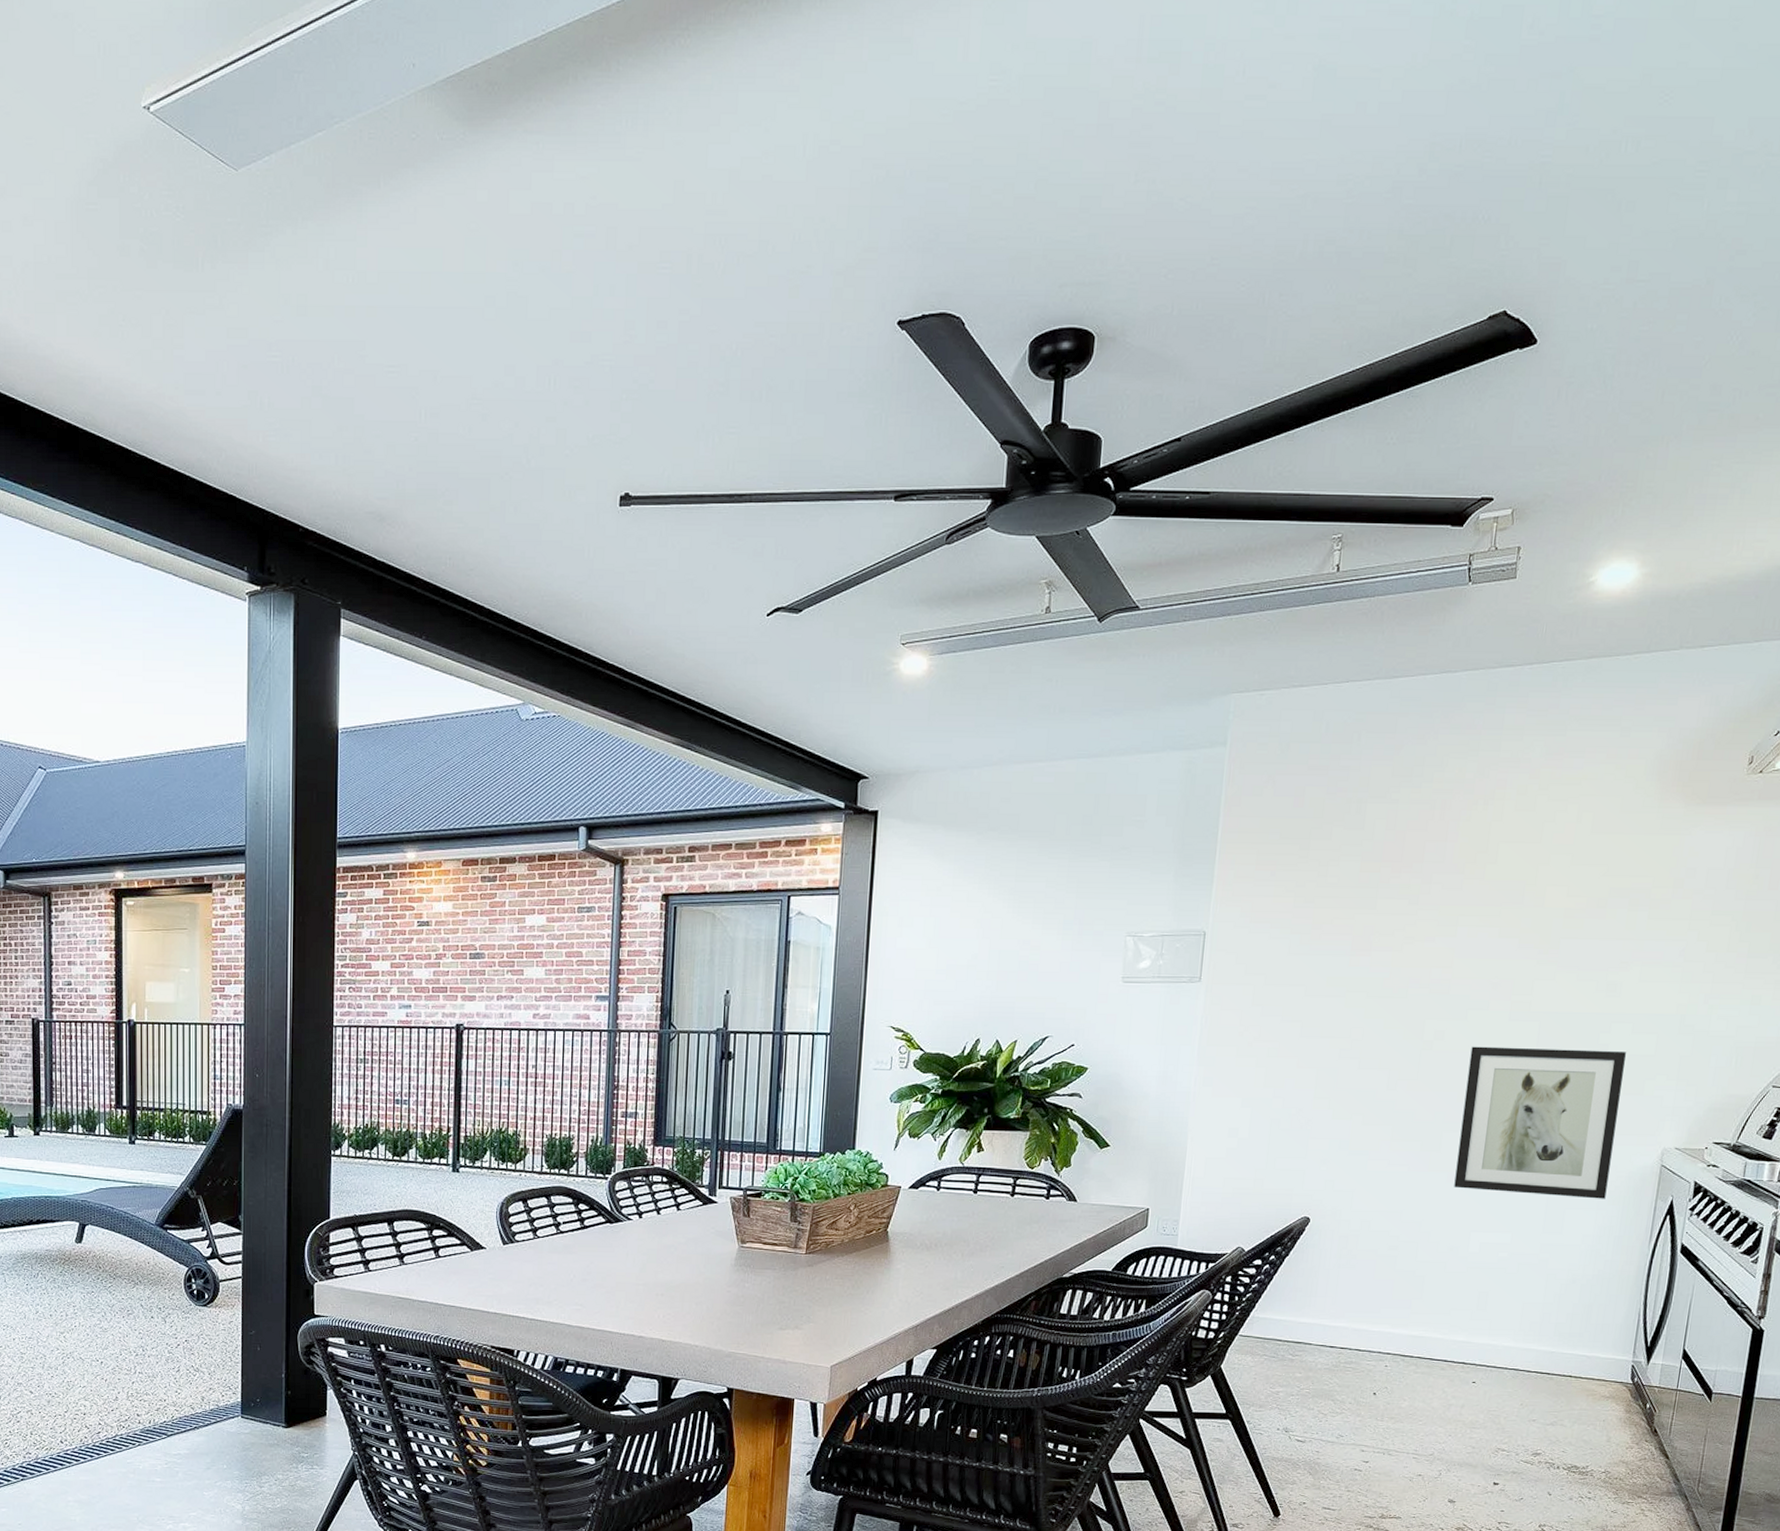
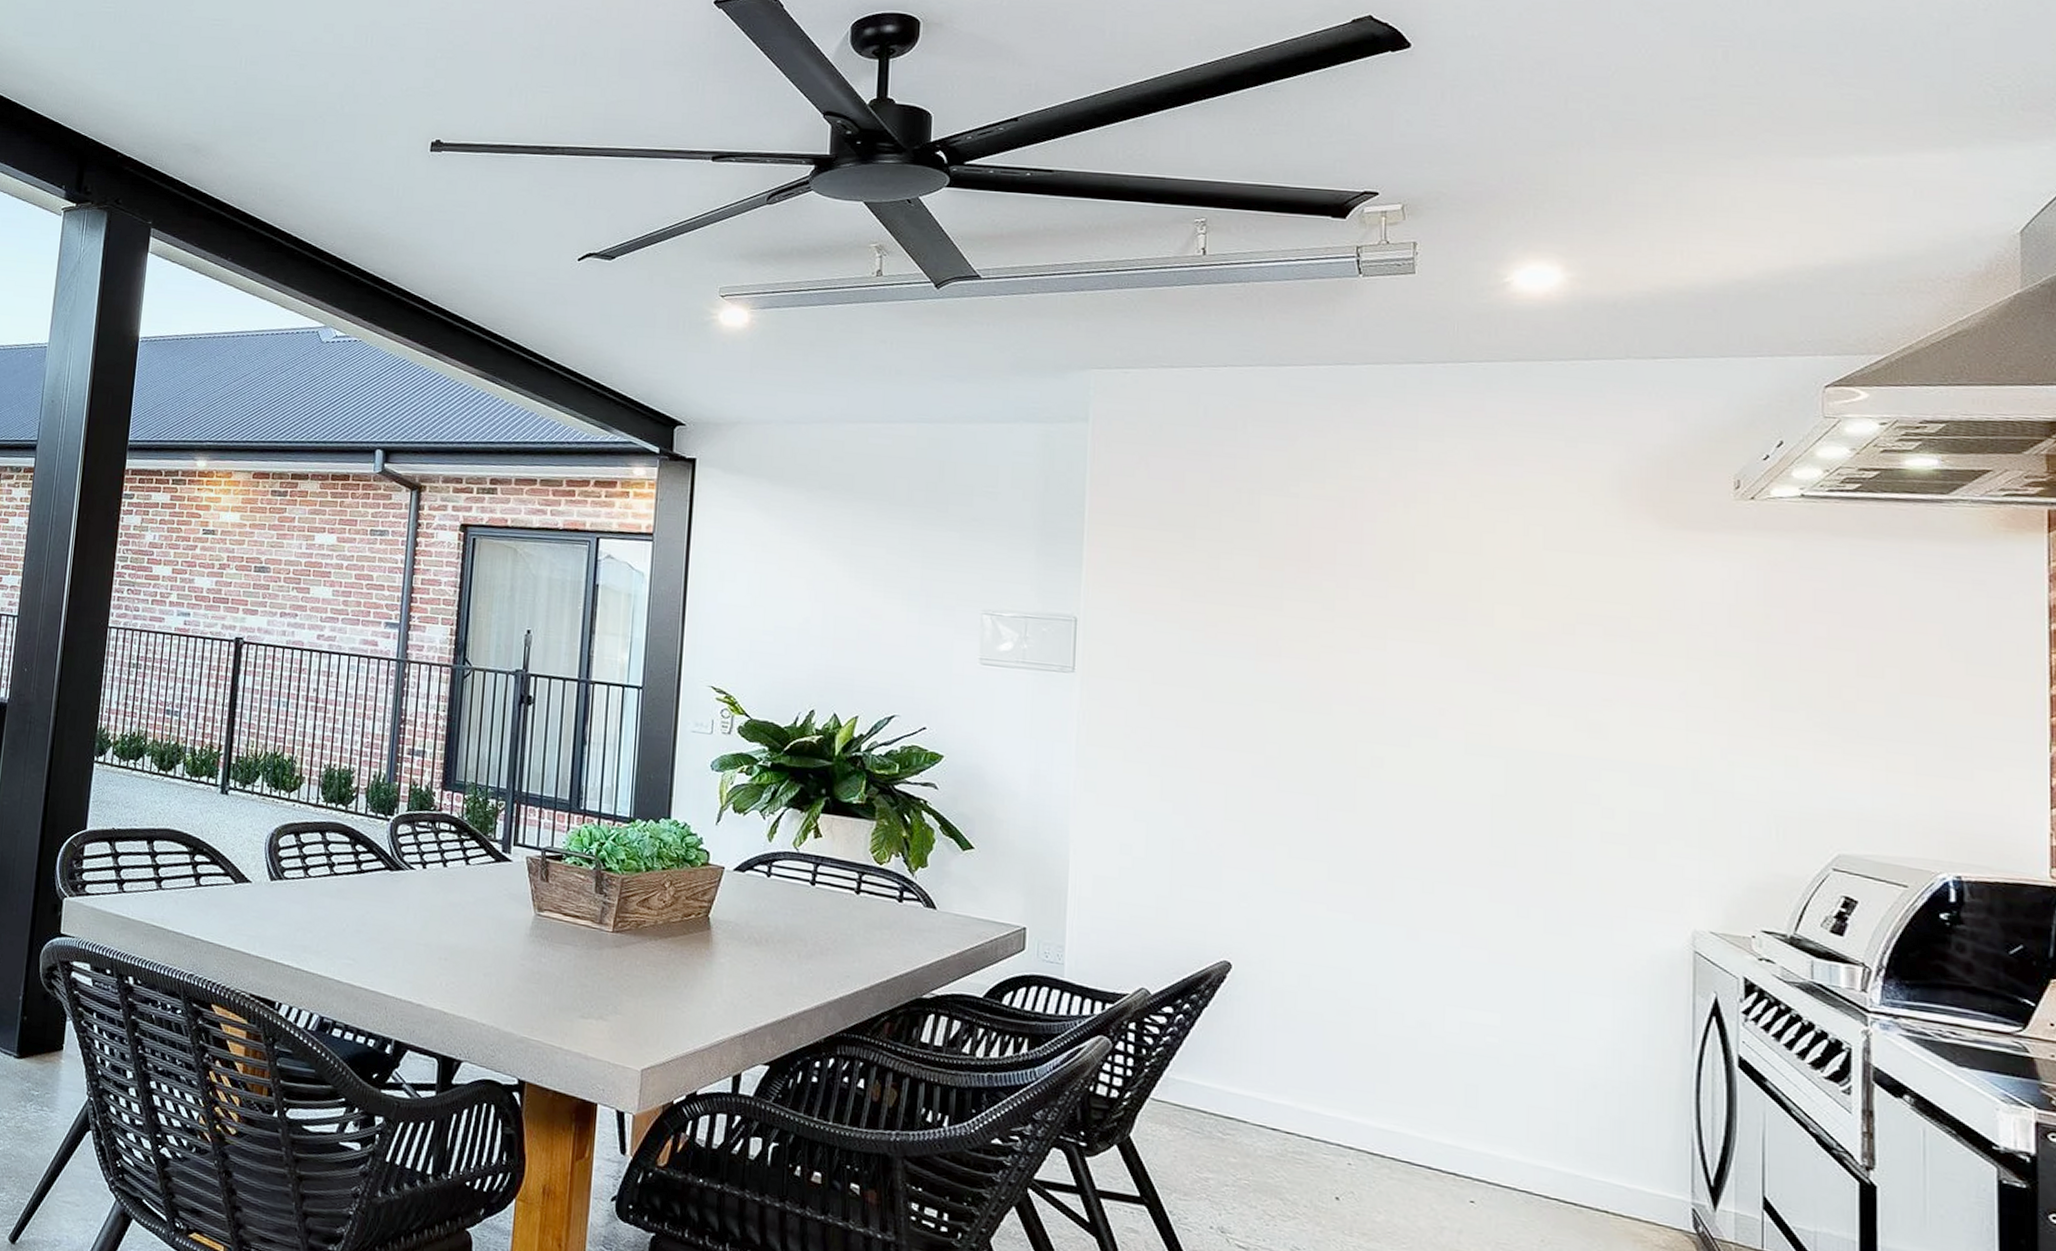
wall art: present [1454,1046,1626,1199] -> none [1416,779,1625,986]

